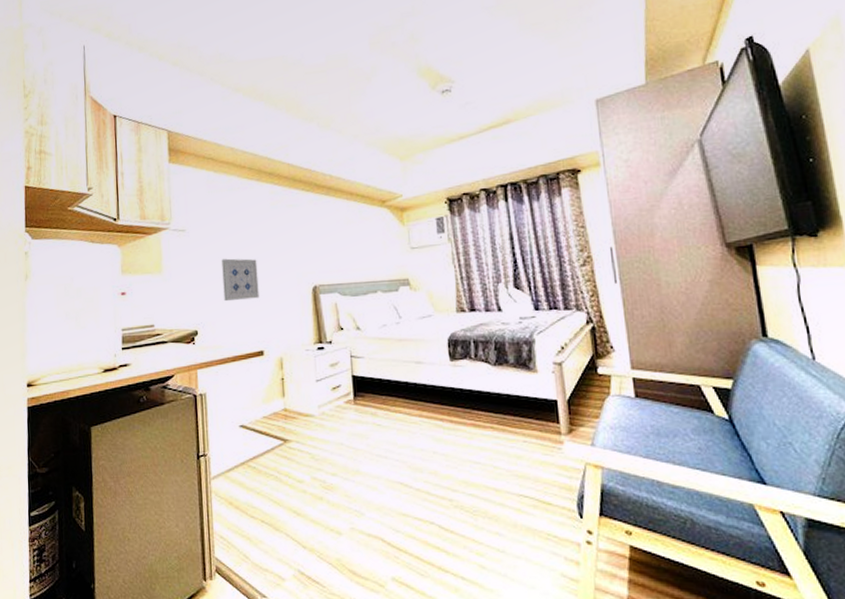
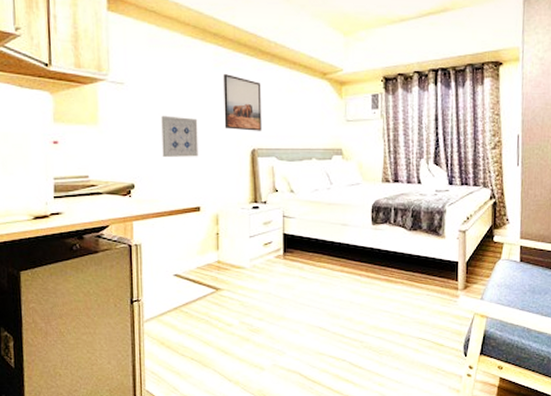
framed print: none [280,211,322,268] -> present [224,74,262,131]

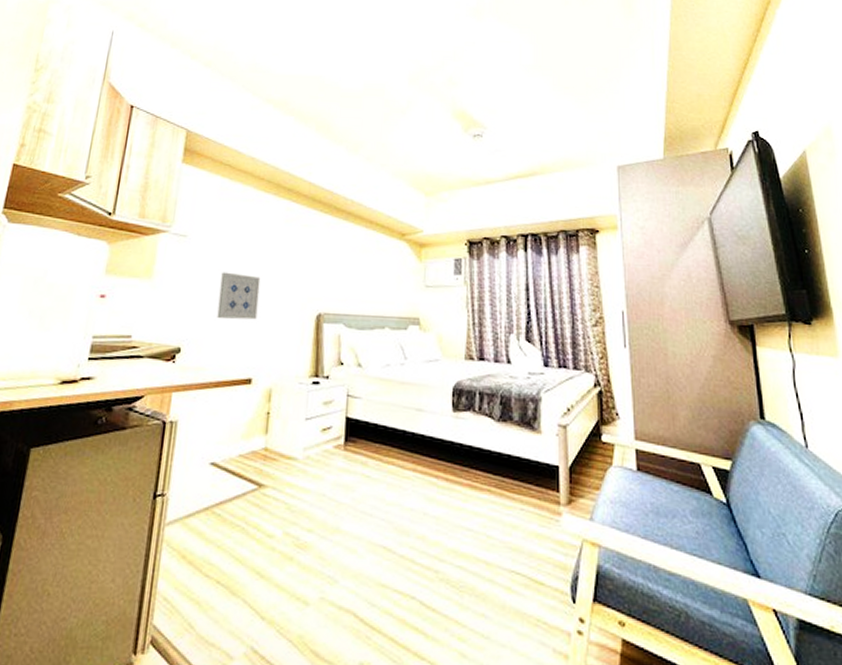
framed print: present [224,74,262,131] -> none [289,231,334,294]

